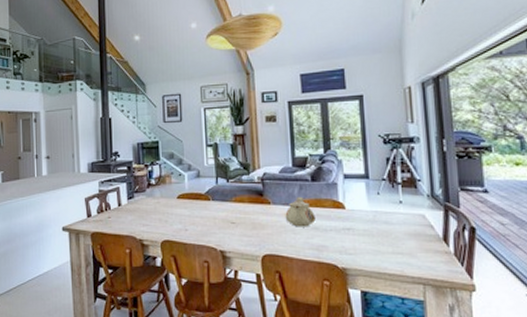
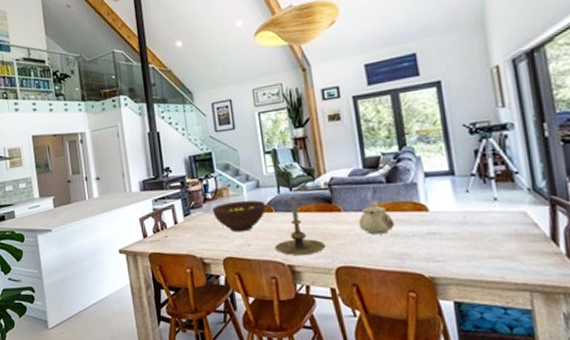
fruit bowl: none [155,189,205,218] -> present [212,200,266,233]
candle holder: none [209,187,255,242] -> present [274,195,326,256]

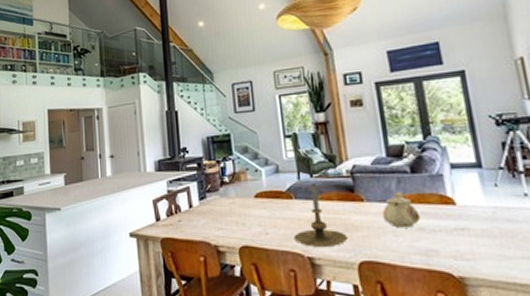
fruit bowl: present [212,200,266,233] -> none [229,186,286,220]

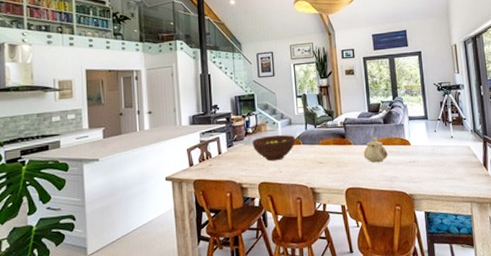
fruit bowl: none [229,186,286,220] -> present [252,135,296,162]
candle holder: present [293,182,348,247] -> none [300,132,339,180]

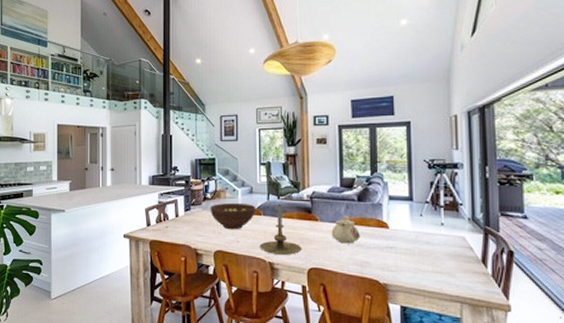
candle holder: none [300,132,339,180] -> present [259,203,302,255]

